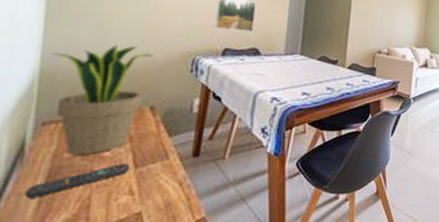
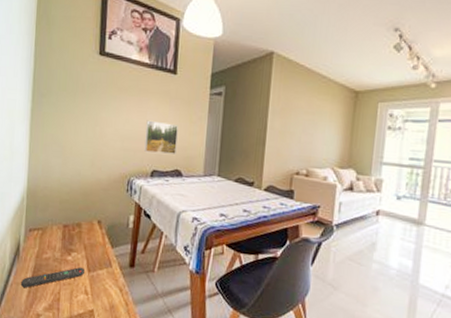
potted plant: present [52,45,154,156] -> none [34,168,100,258]

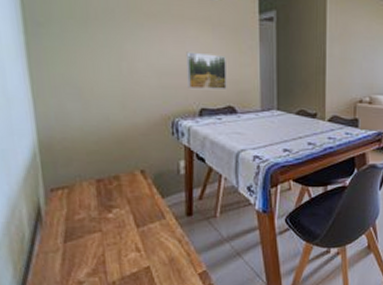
remote control: present [21,266,85,289] -> none [51,223,132,257]

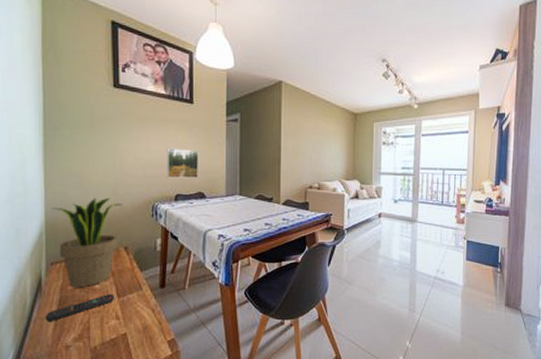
potted plant: none [45,111,135,218] -> present [52,197,123,288]
remote control: none [51,223,132,257] -> present [46,293,114,322]

